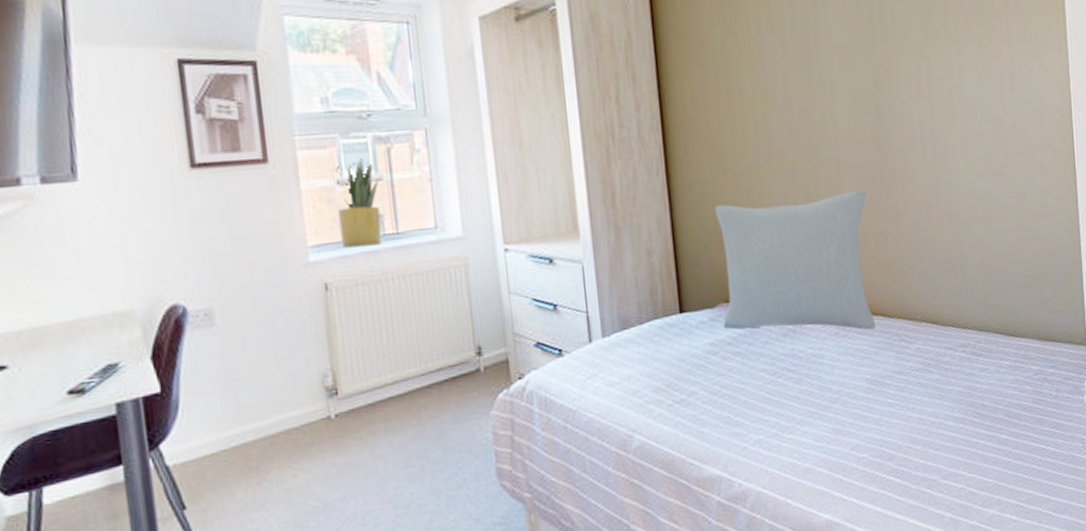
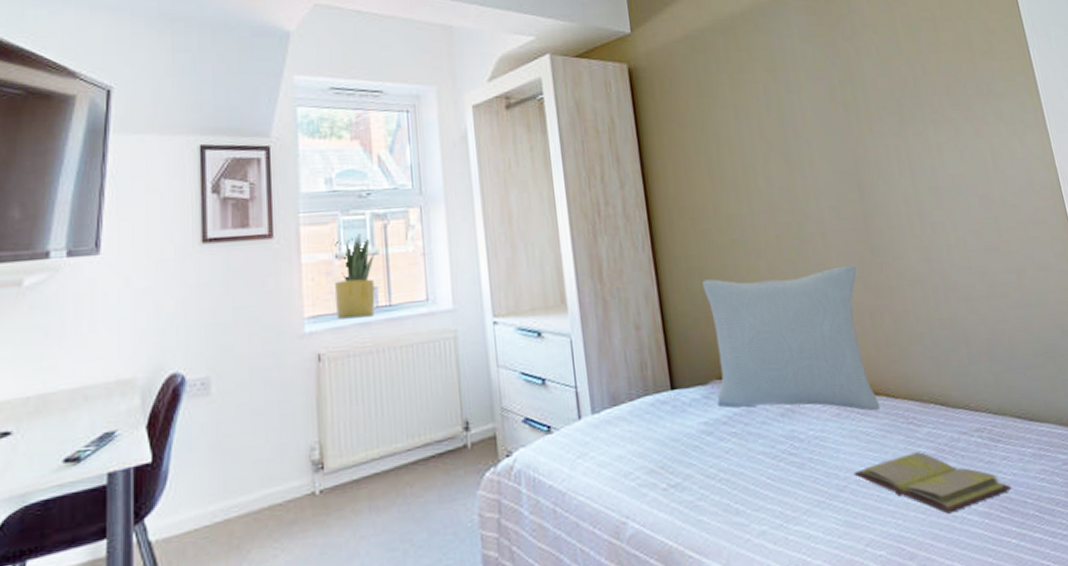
diary: none [846,366,986,420] -> present [853,452,1012,514]

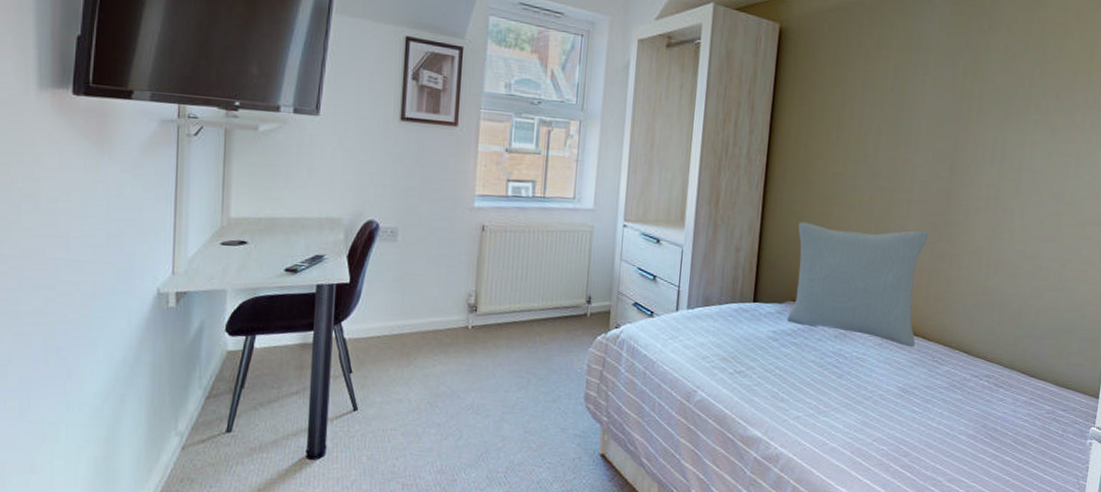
planter: present [333,233,376,320] -> none [500,134,538,204]
diary: present [853,452,1012,514] -> none [879,383,999,431]

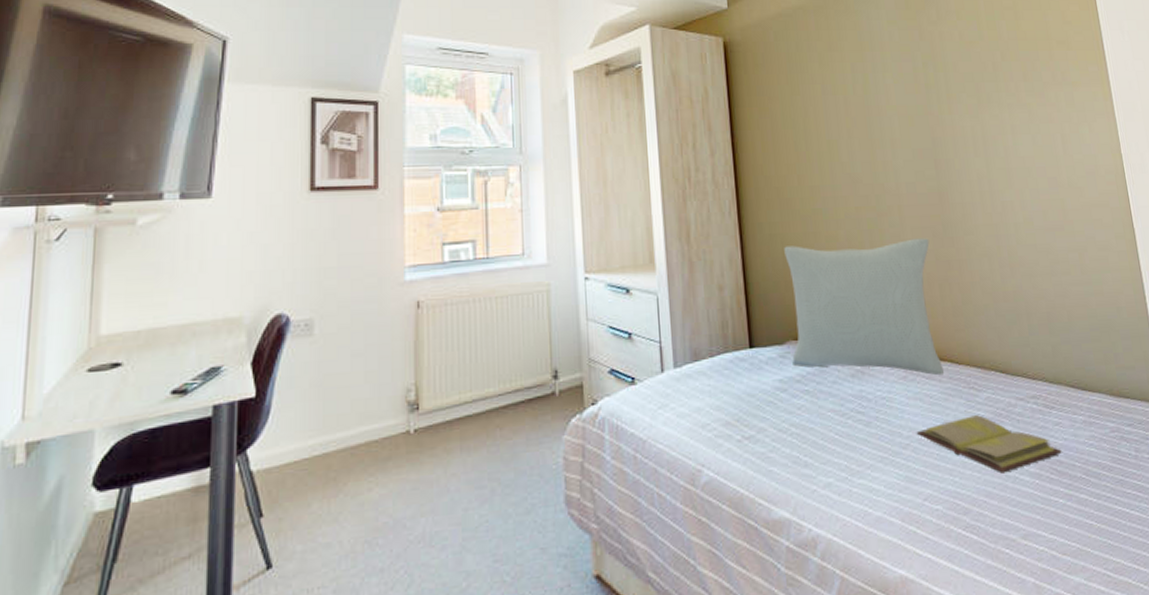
diary: none [879,383,999,431] -> present [916,415,1062,473]

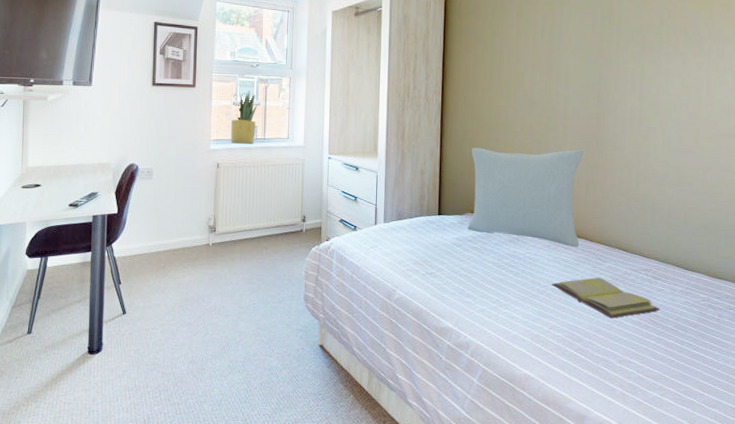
planter: none [434,188,476,269] -> present [230,90,258,144]

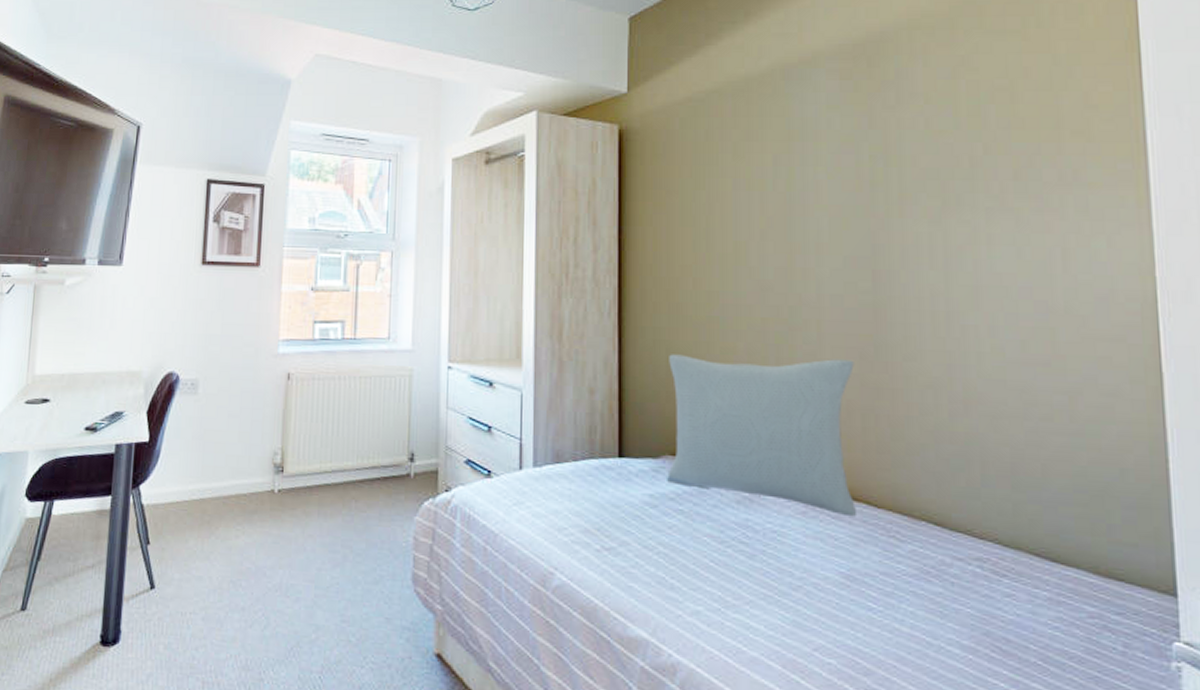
planter: present [230,90,258,144] -> none [306,271,347,347]
diary: present [551,277,660,319] -> none [812,568,1011,640]

